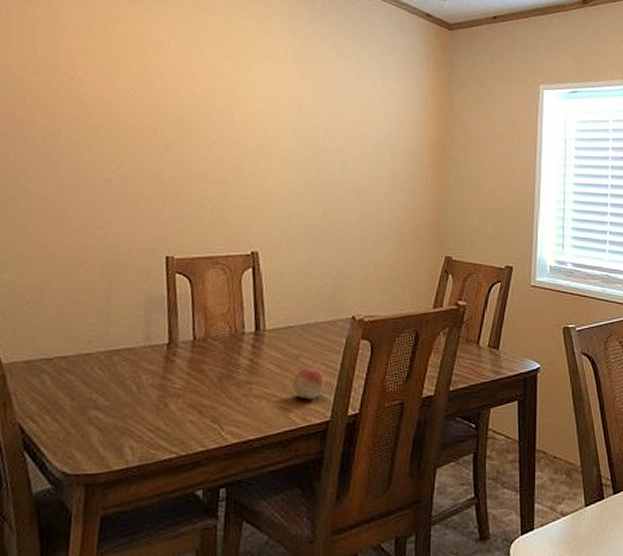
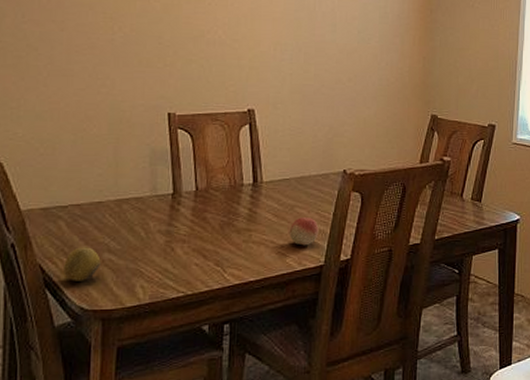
fruit: none [44,403,87,442] -> present [62,247,101,281]

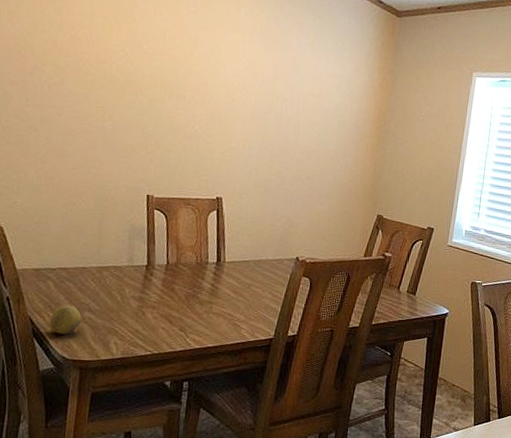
fruit: present [289,216,319,246] -> none [245,295,271,320]

